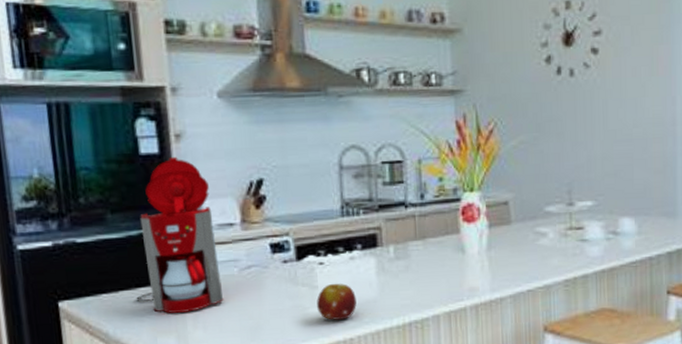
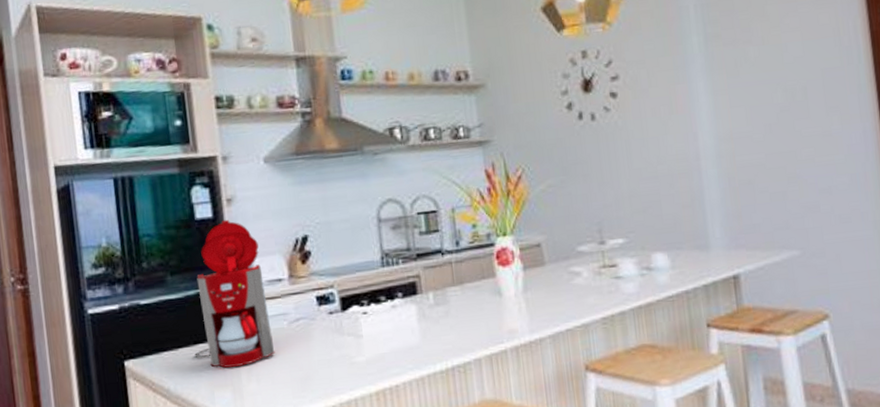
fruit: present [317,283,357,320] -> none [362,331,400,368]

